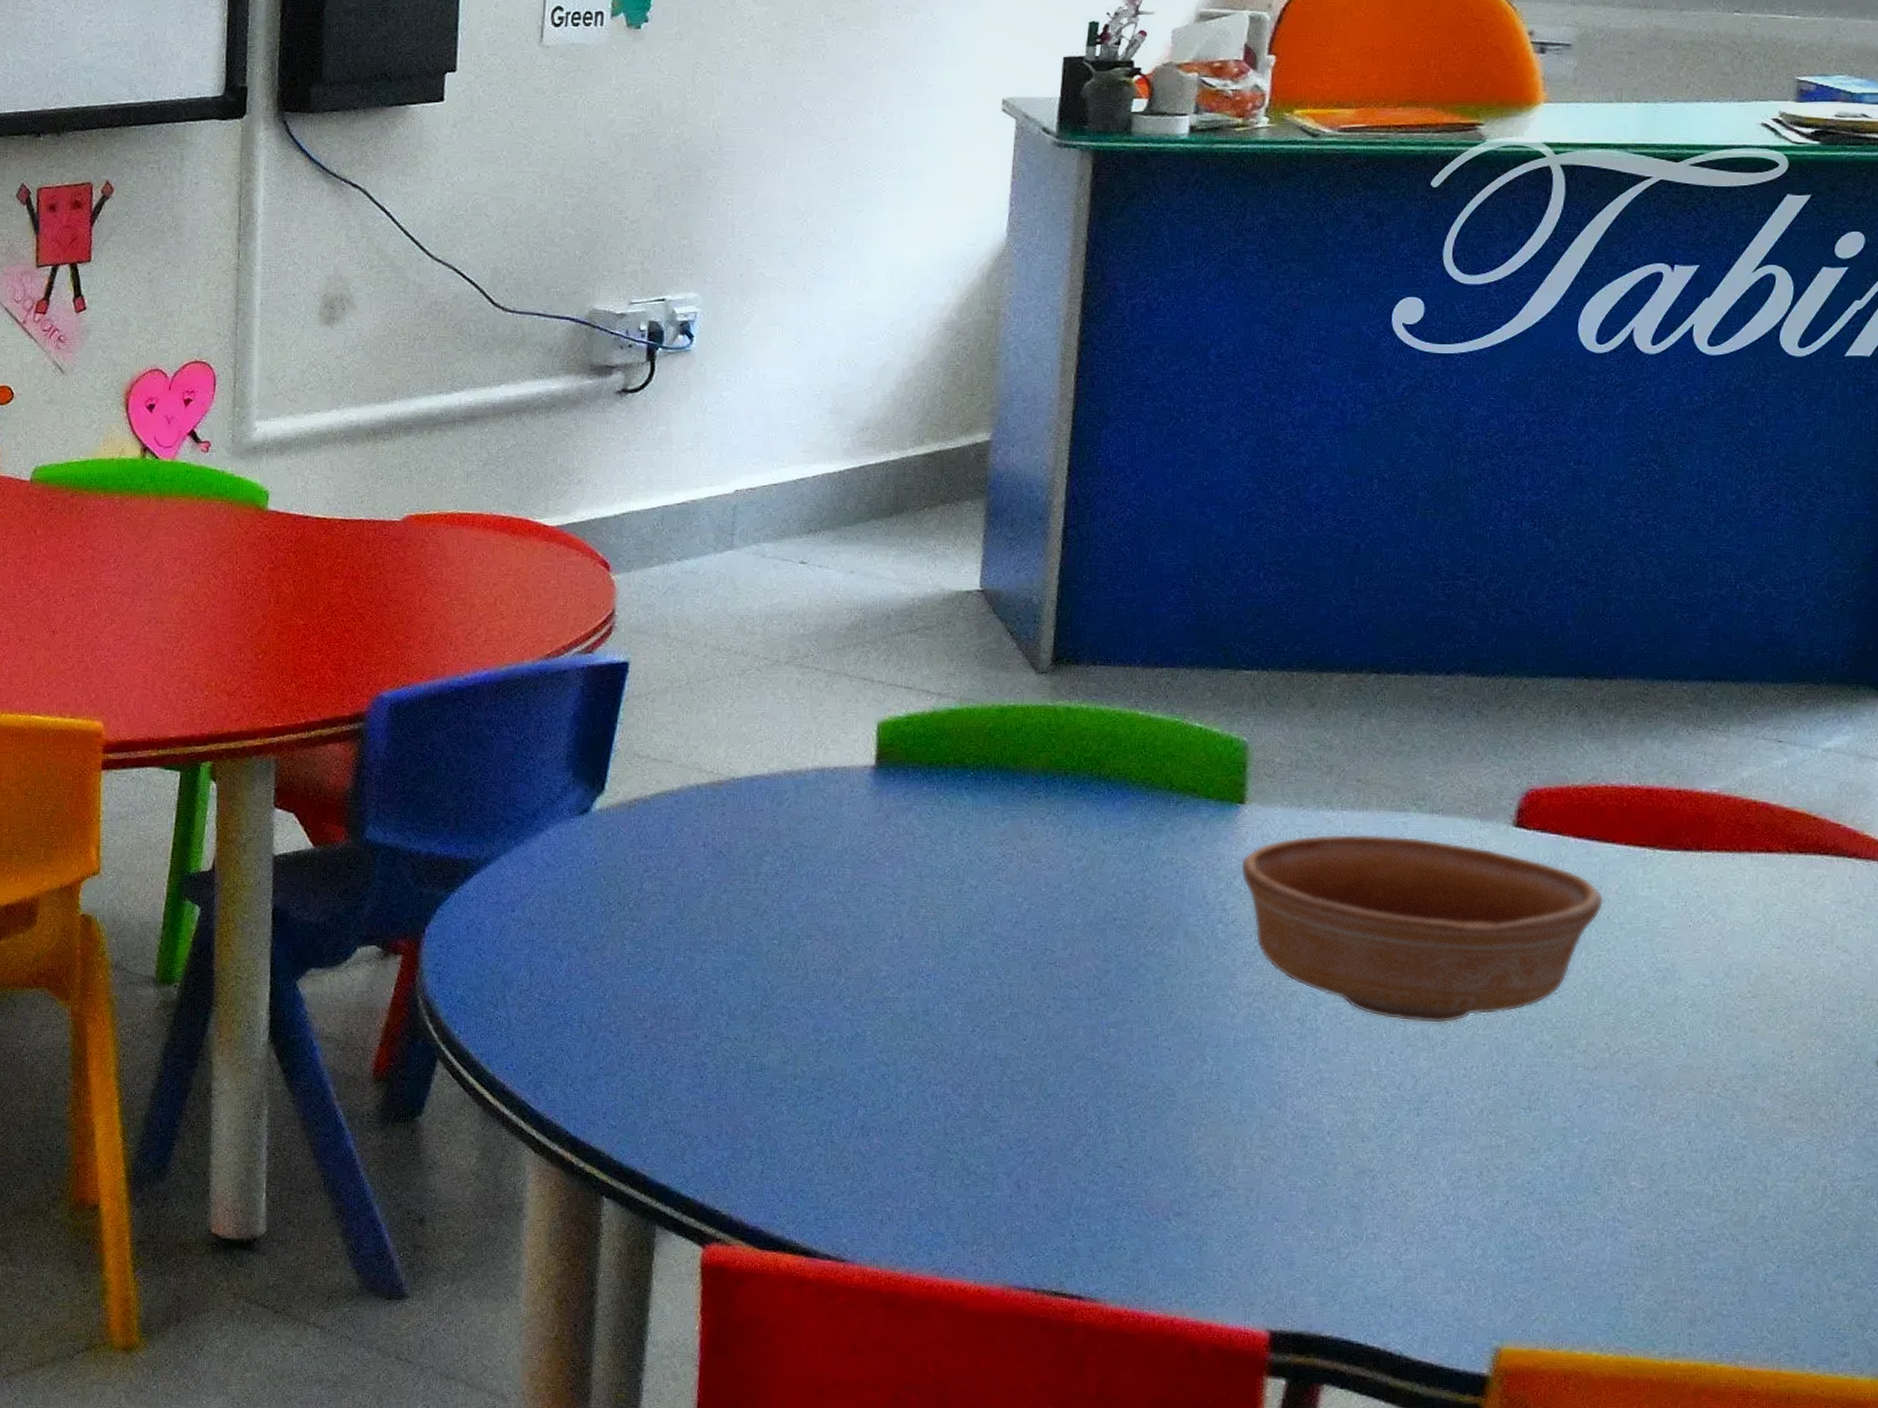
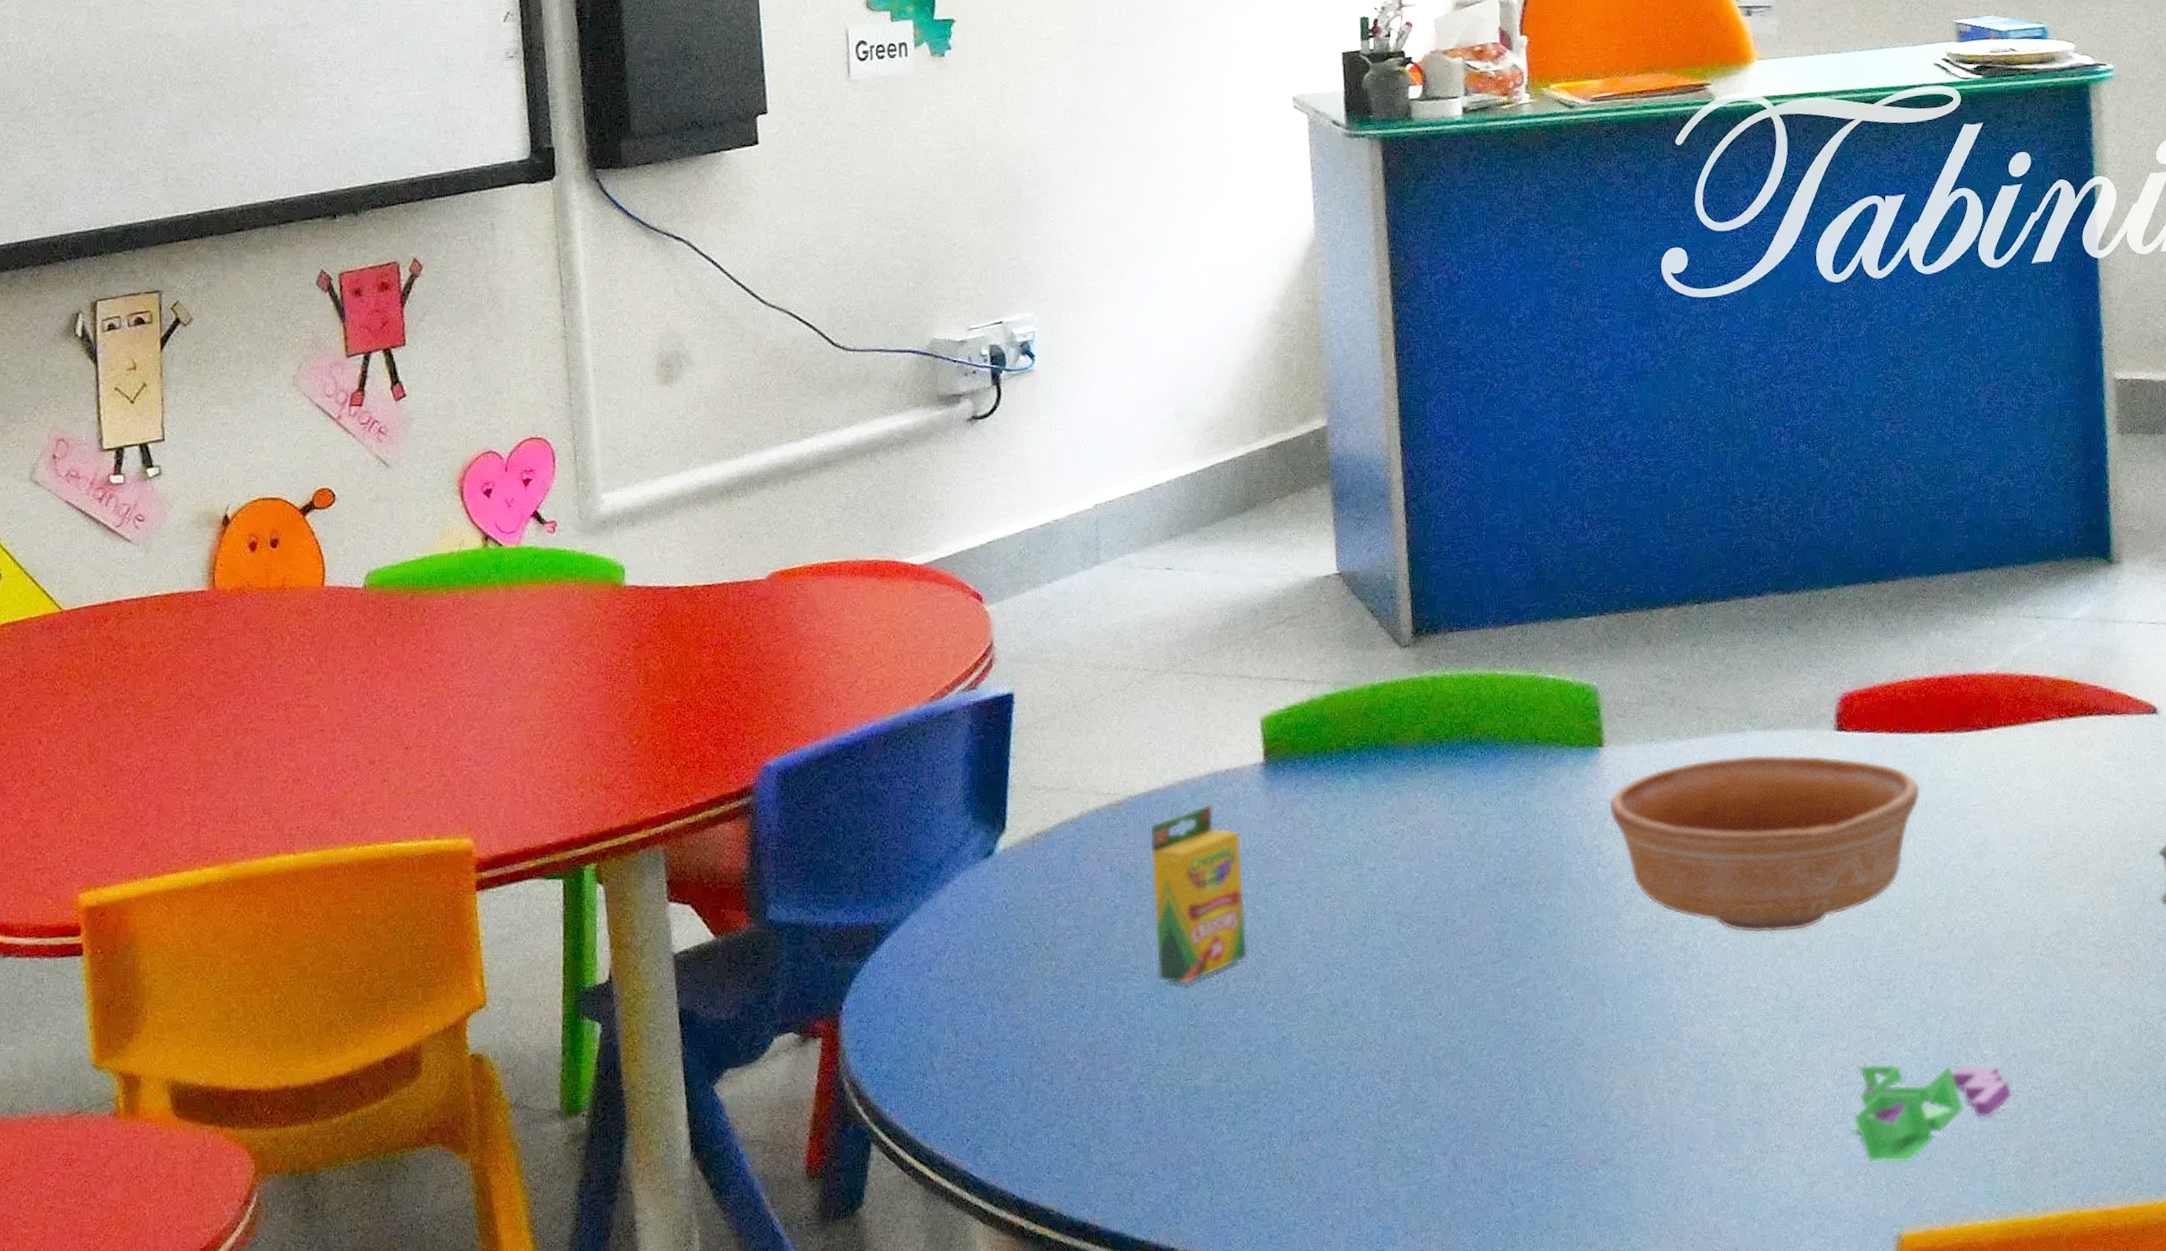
crayon box: none [738,797,841,967] -> present [1149,804,1248,985]
puzzle: none [1460,1171,1657,1278] -> present [1850,1063,2012,1164]

